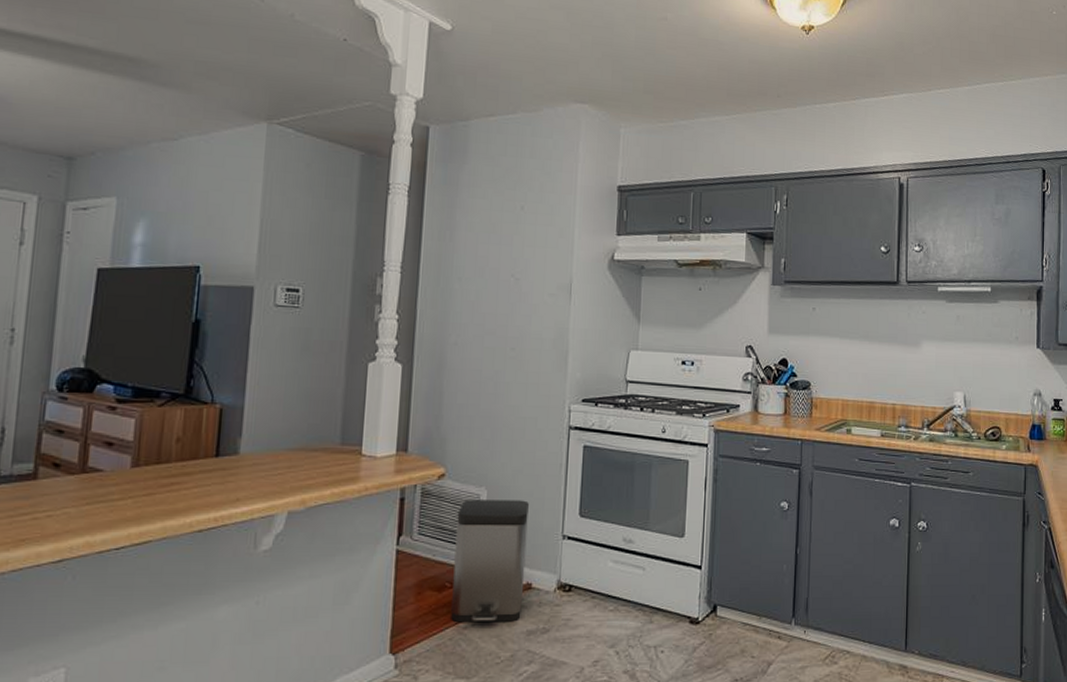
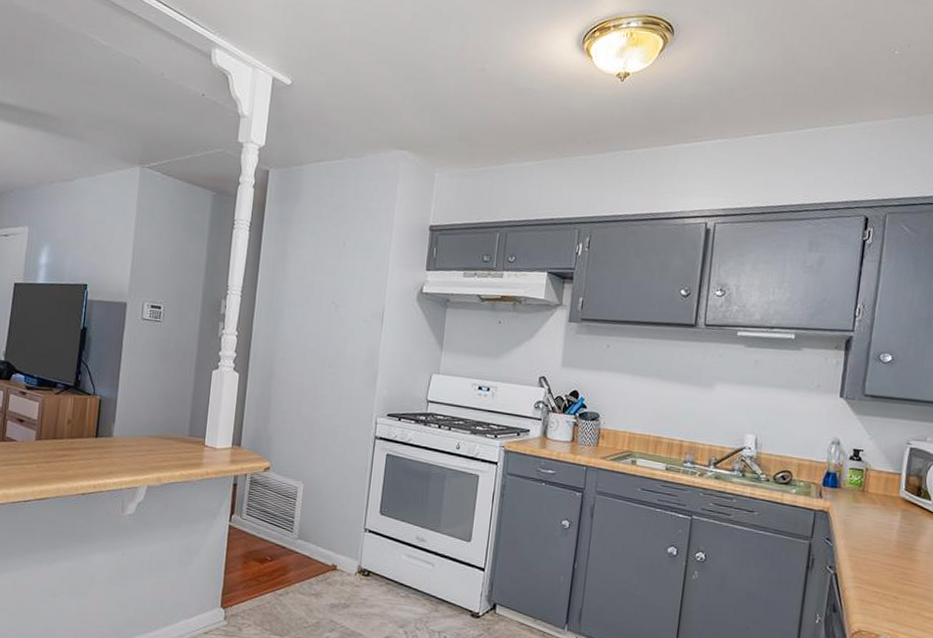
pedal bin: present [451,500,529,623] -> none [270,490,338,595]

